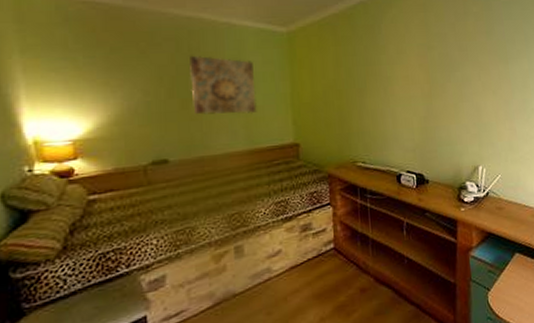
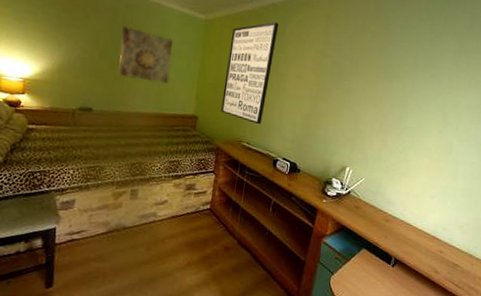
wall art: none [321,22,375,139] -> present [221,22,279,125]

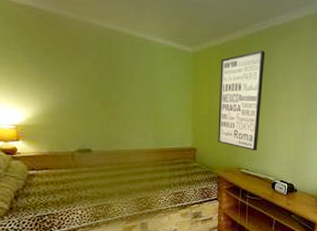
wall art: present [119,25,173,84] -> none [109,63,164,120]

